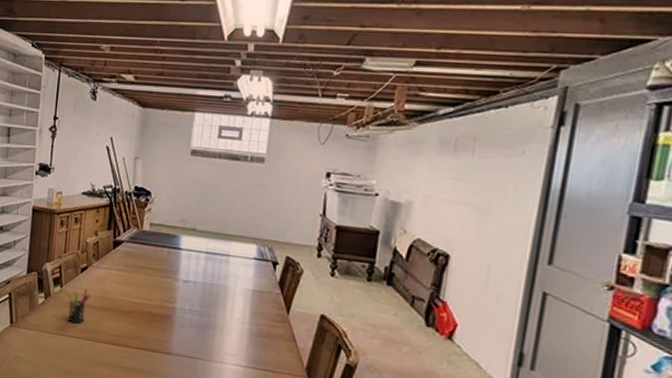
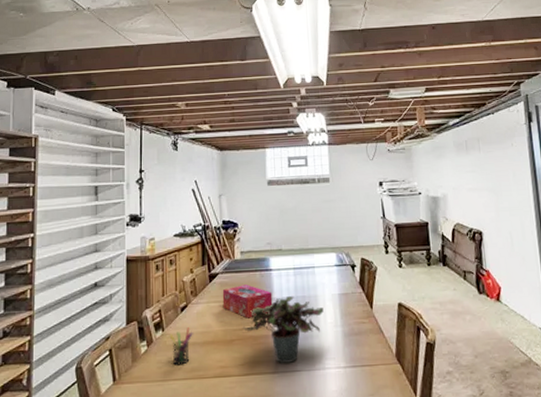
tissue box: none [123,258,178,294] -> present [222,284,273,319]
potted plant: none [142,280,232,349] -> present [243,296,324,363]

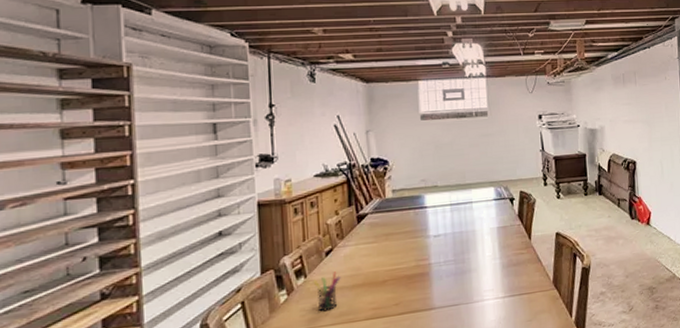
tissue box: present [222,284,273,319] -> none [372,223,428,258]
potted plant: present [243,296,324,363] -> none [397,232,482,300]

